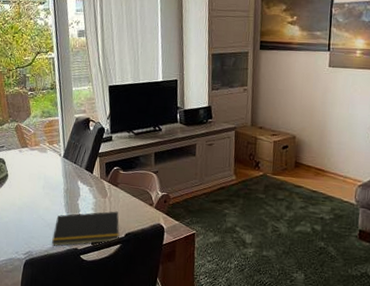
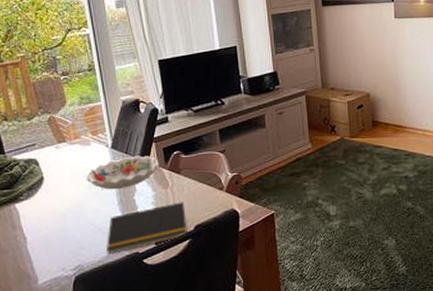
decorative bowl: none [41,166,101,193] -> present [86,155,159,190]

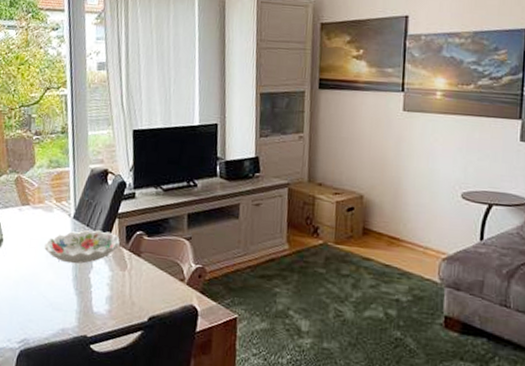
notepad: present [107,202,187,255] -> none [54,287,141,333]

